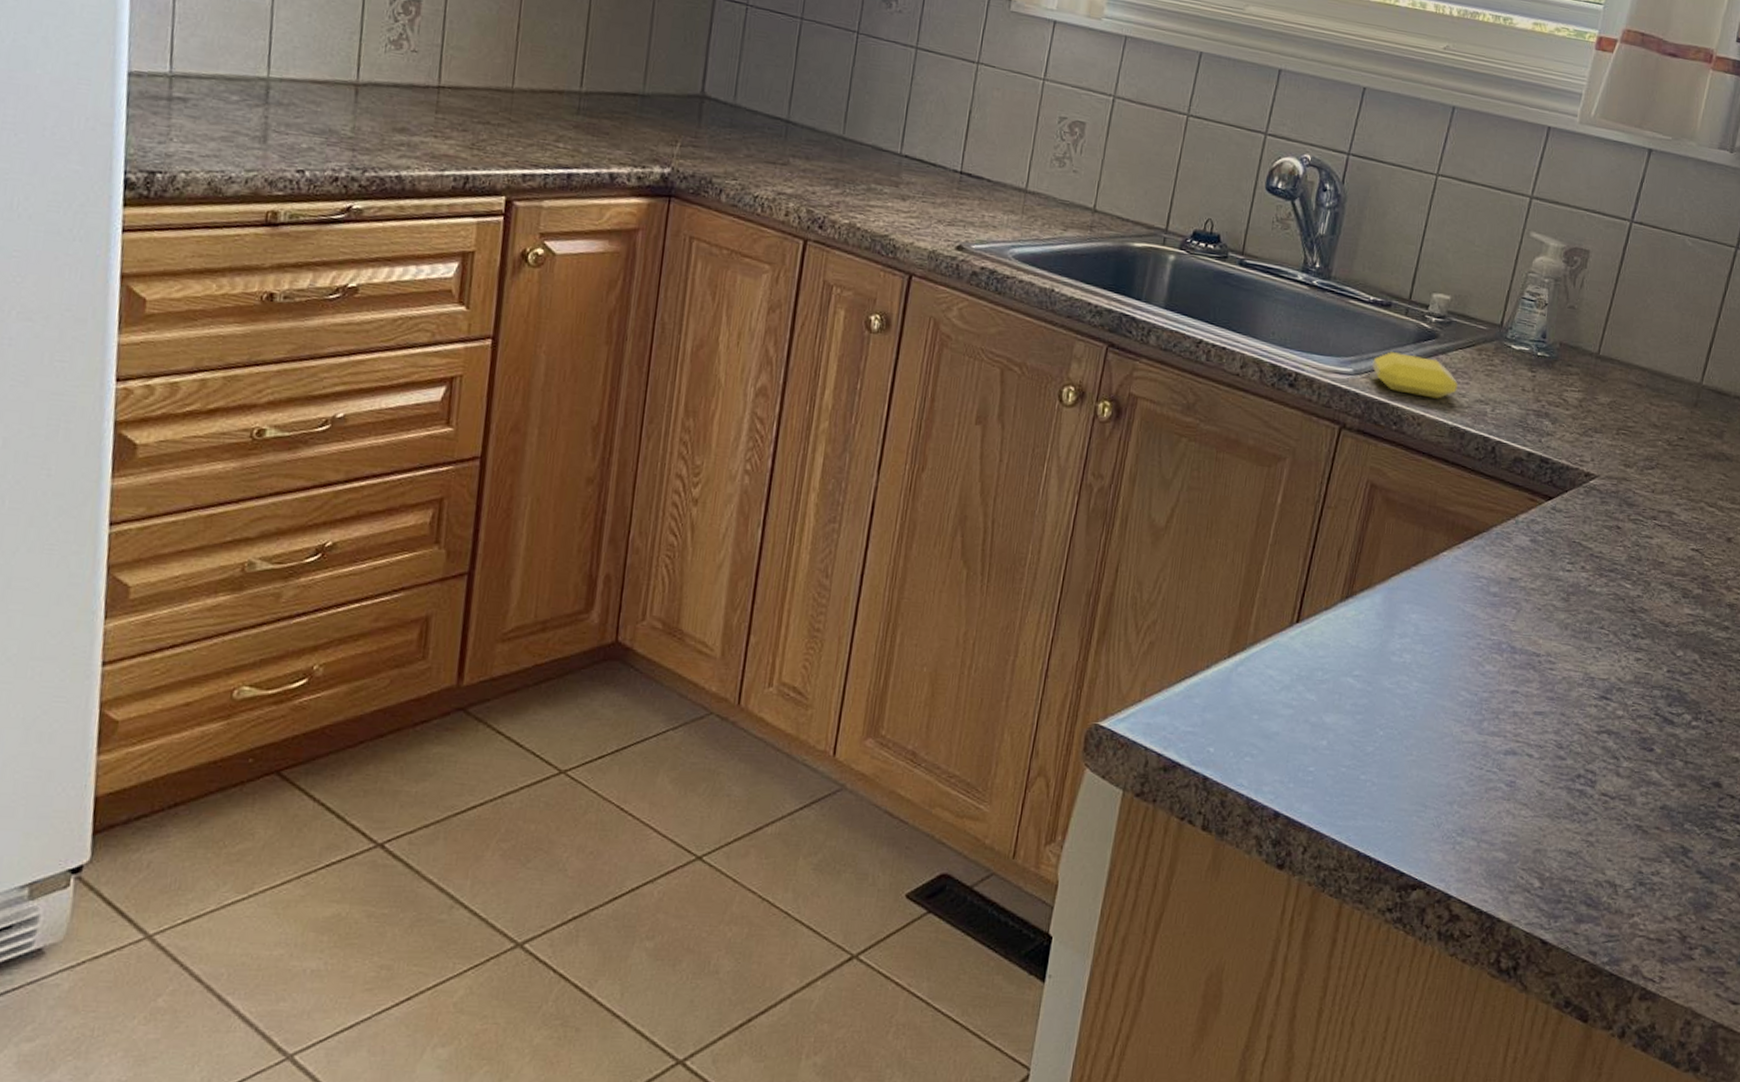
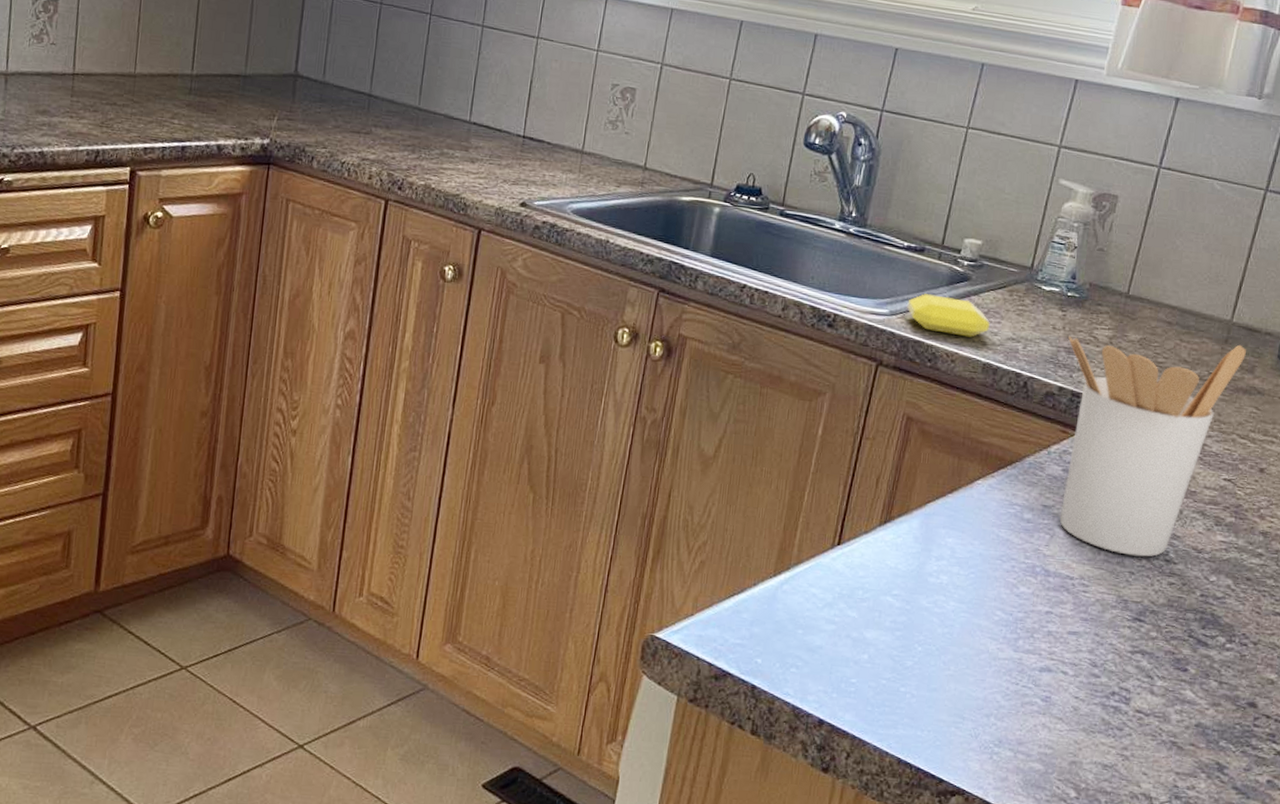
utensil holder: none [1526,399,1715,632] -> present [1059,336,1246,557]

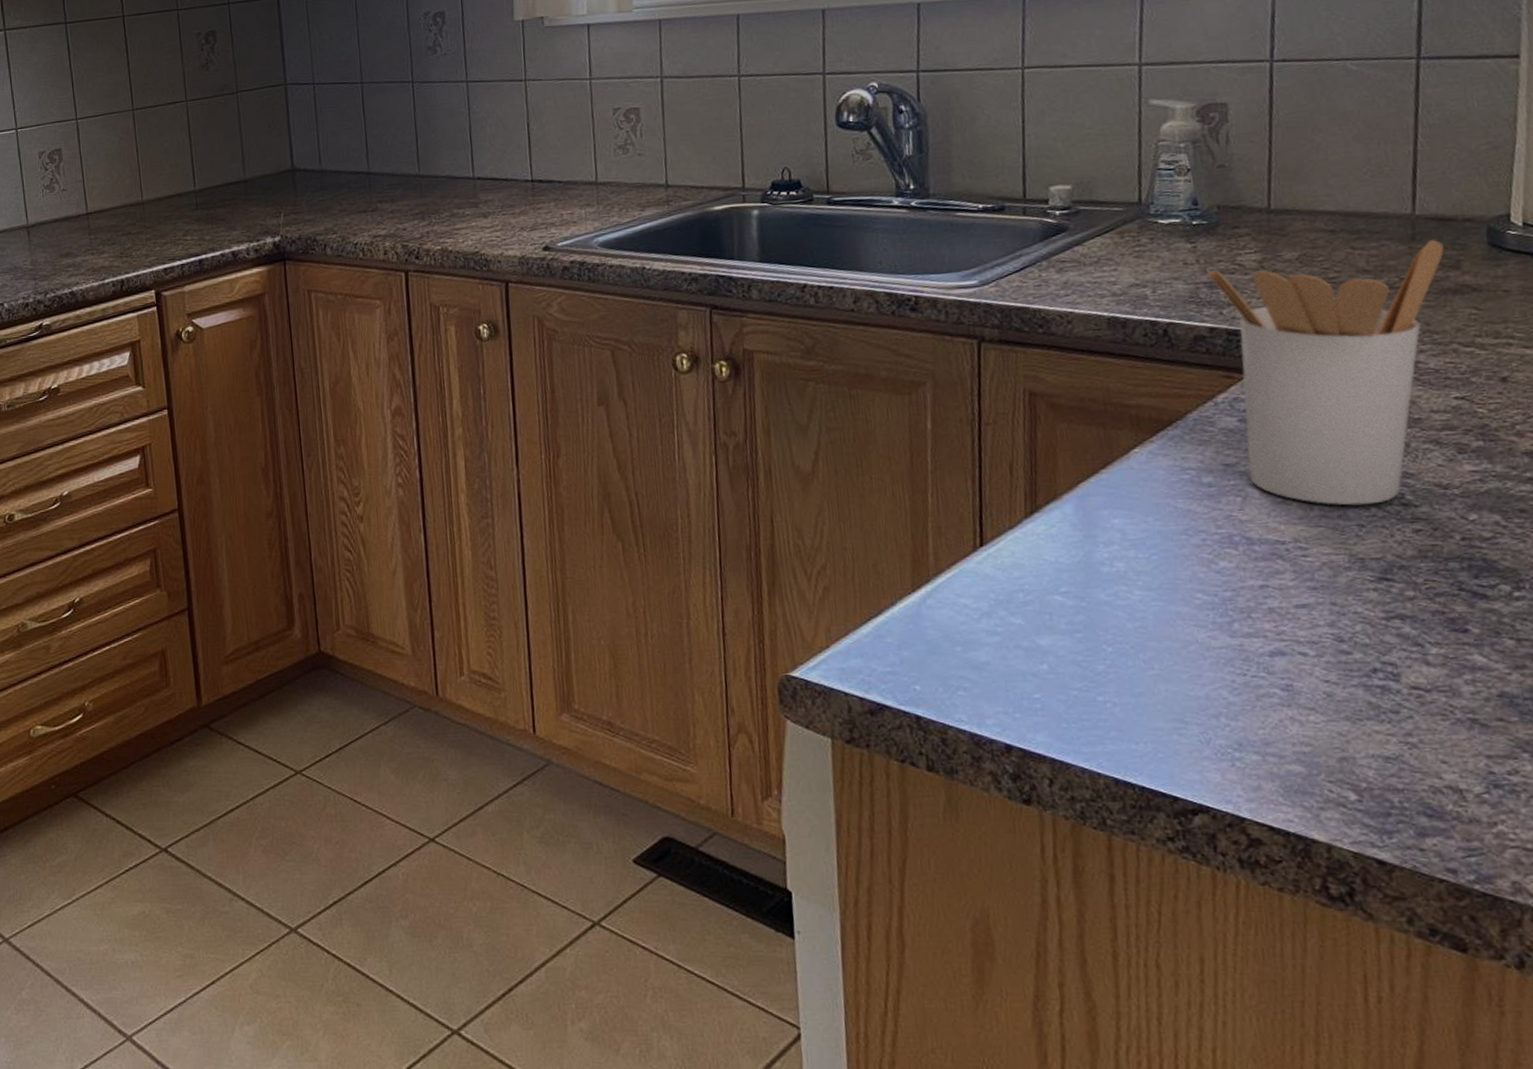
soap bar: present [907,293,990,337] -> none [998,253,1105,294]

